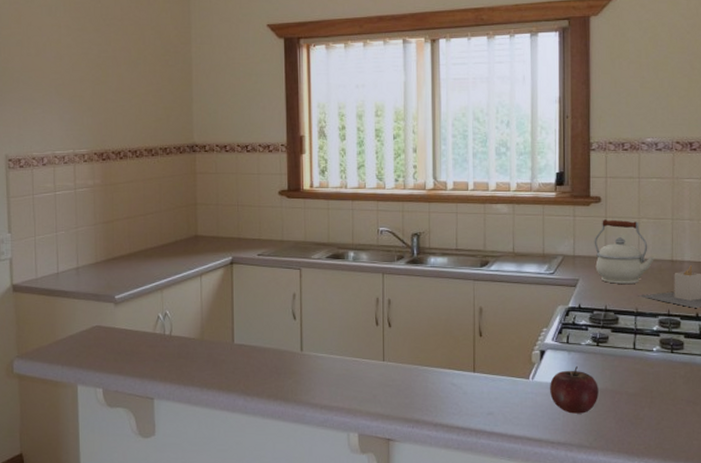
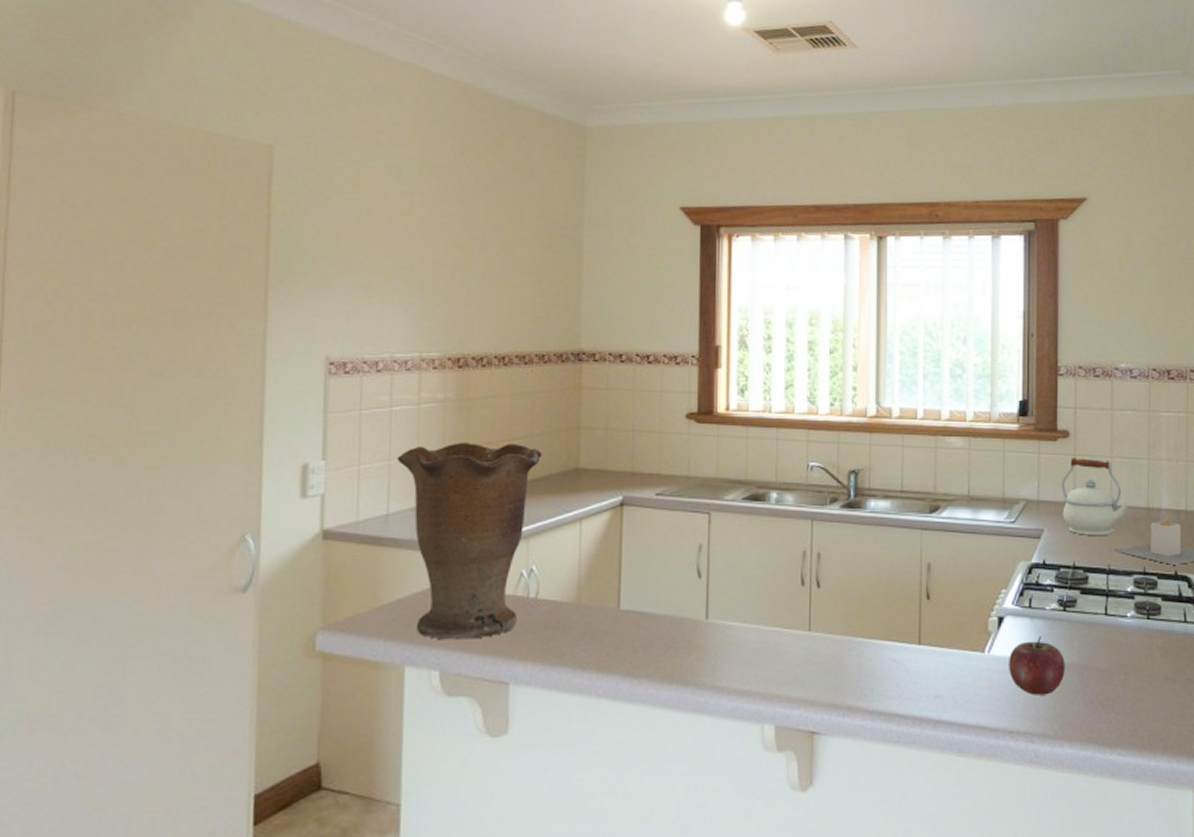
vase: none [62,217,170,366] -> present [397,442,543,640]

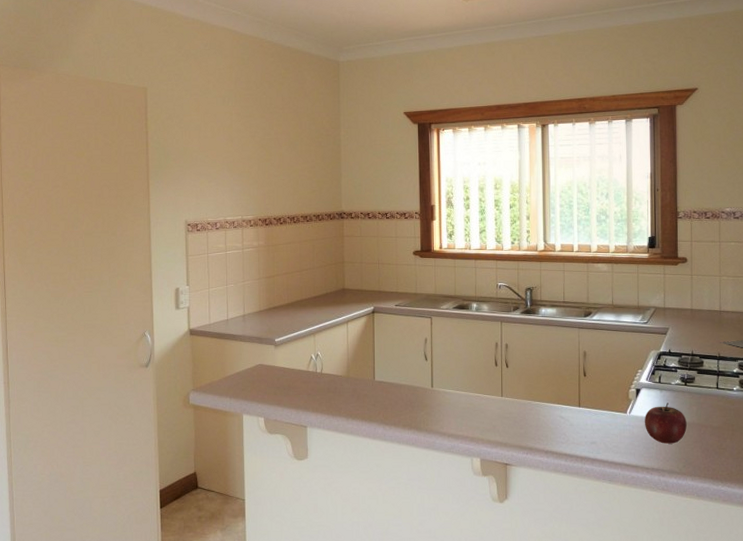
vase: present [397,442,543,640] -> none [231,273,321,399]
kettle: present [1061,458,1130,535] -> none [681,277,735,332]

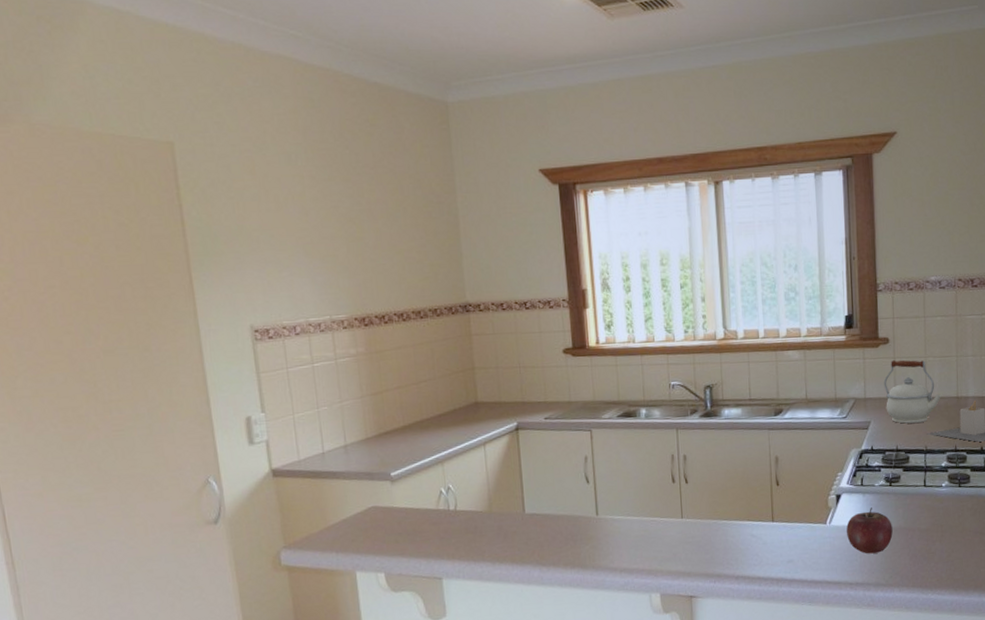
kettle: none [681,277,735,332] -> present [883,360,942,424]

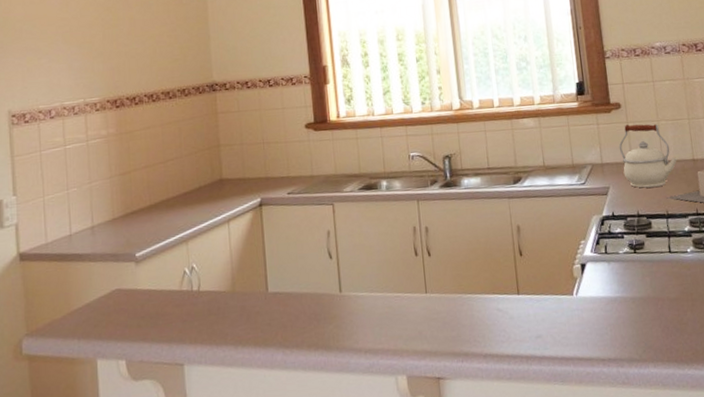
apple: present [846,507,893,554] -> none [594,276,642,327]

